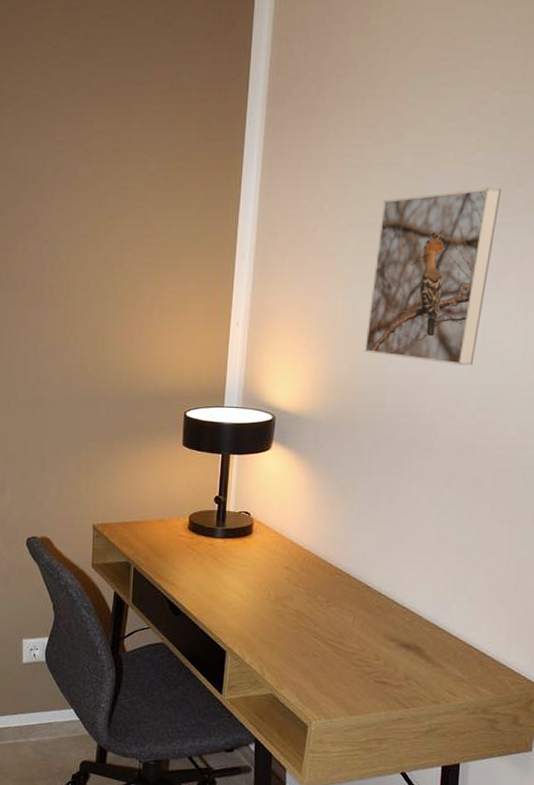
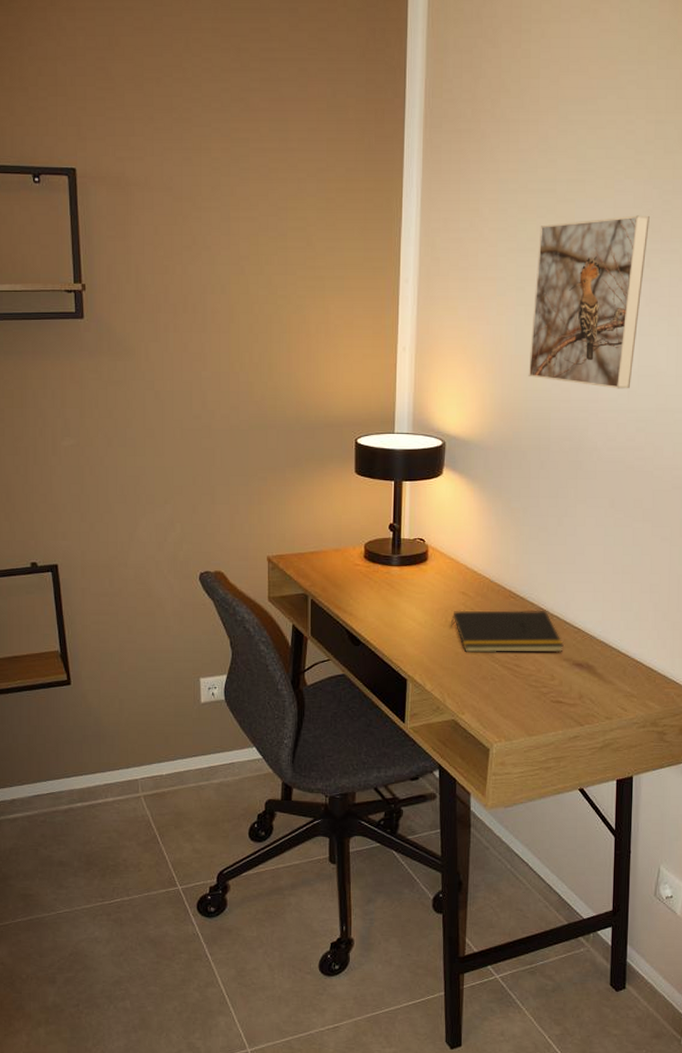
notepad: none [272,584,391,633] -> present [450,610,564,653]

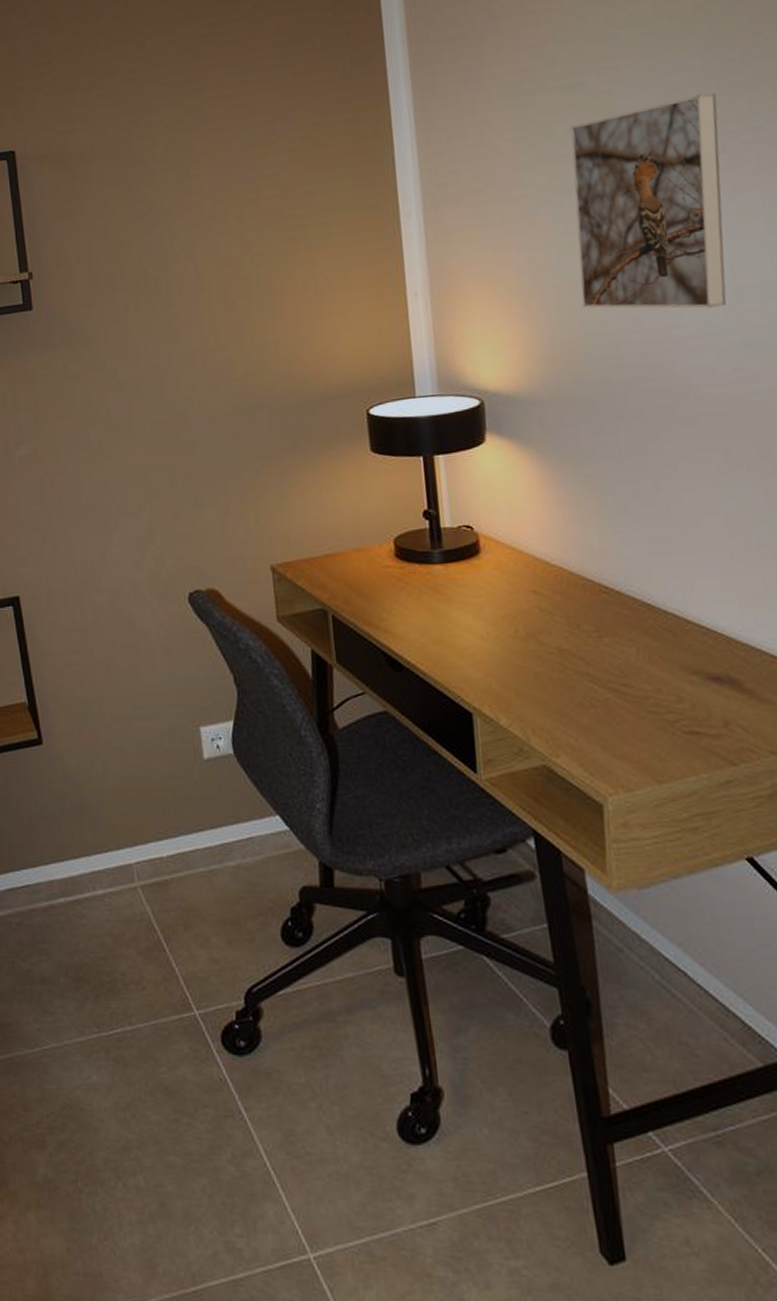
notepad: present [450,610,564,653] -> none [522,606,690,671]

